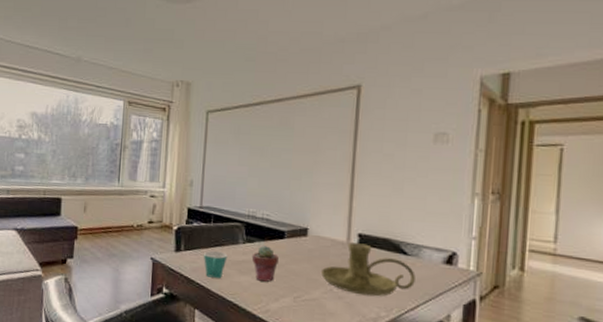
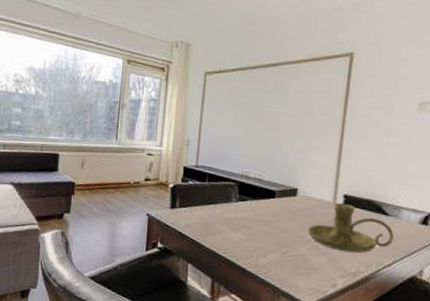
mug: present [203,250,228,278] -> none [197,208,221,234]
potted succulent: present [251,245,279,282] -> none [243,204,269,239]

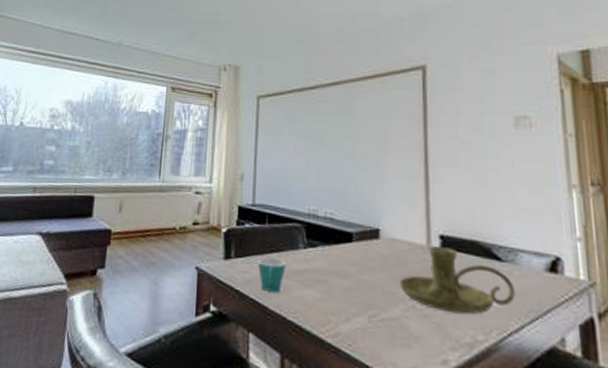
mug: none [197,208,221,234] -> present [257,257,286,292]

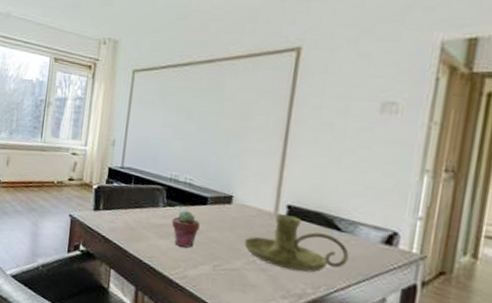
mug: present [257,257,286,292] -> none [121,211,147,240]
potted succulent: none [315,251,347,297] -> present [171,210,200,248]

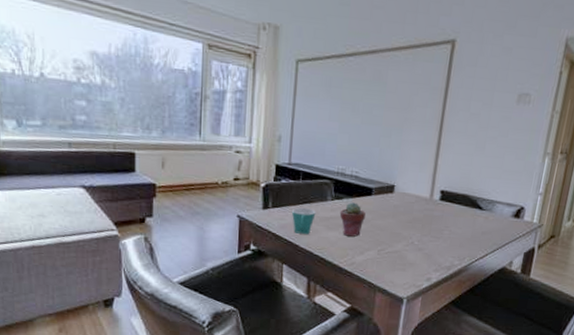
mug: none [121,211,147,240] -> present [291,207,316,234]
candle holder: present [243,213,349,273] -> none [404,198,488,248]

